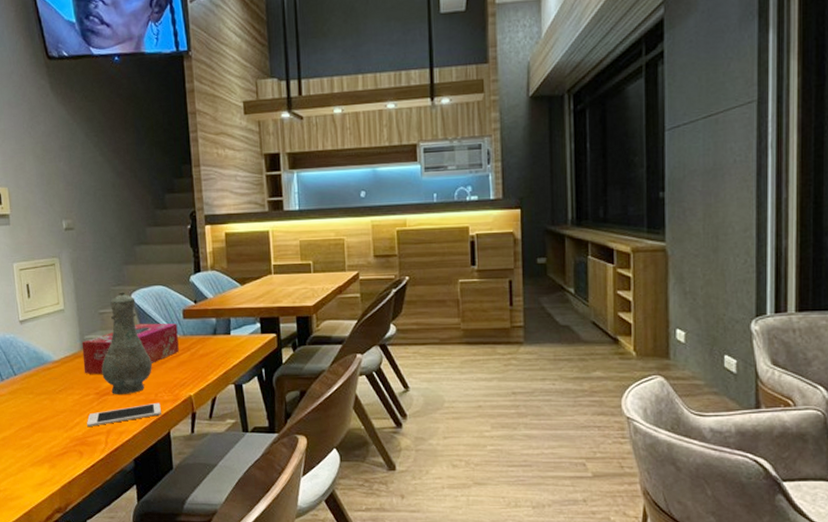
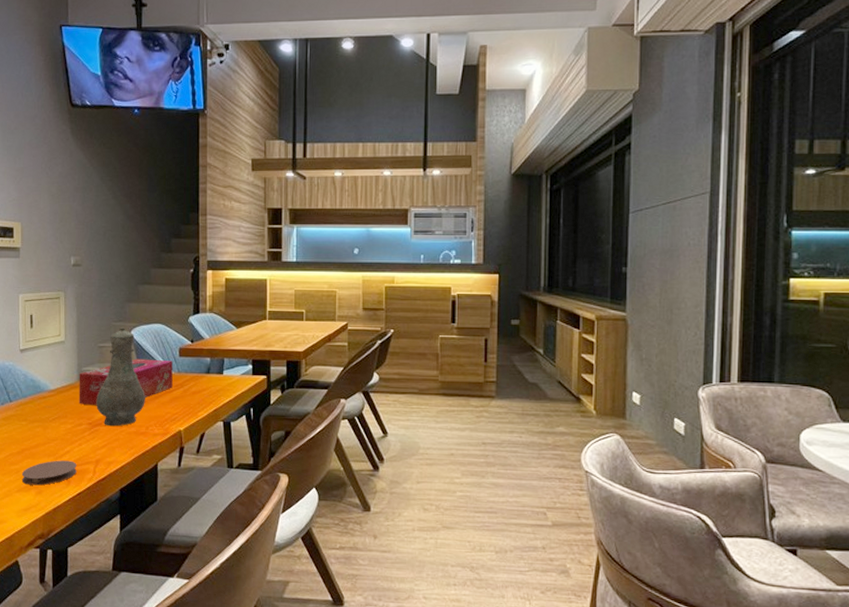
coaster: none [33,432,89,459] -> present [21,460,77,486]
cell phone: present [87,402,161,428] -> none [77,435,151,456]

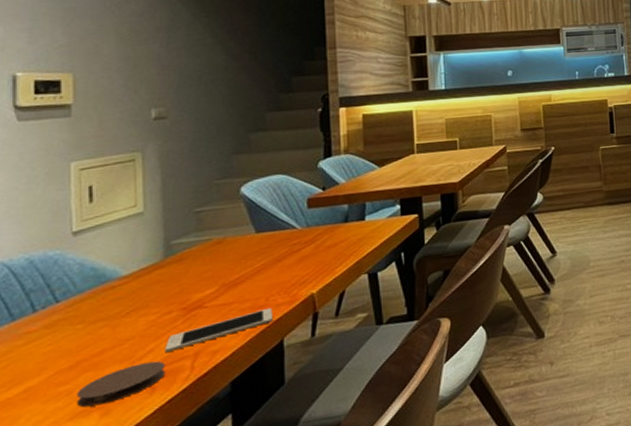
cell phone: none [77,435,151,456] -> present [165,307,273,353]
tissue box: present [79,358,173,405] -> none [166,214,300,287]
vase: present [96,326,145,427] -> none [193,183,264,307]

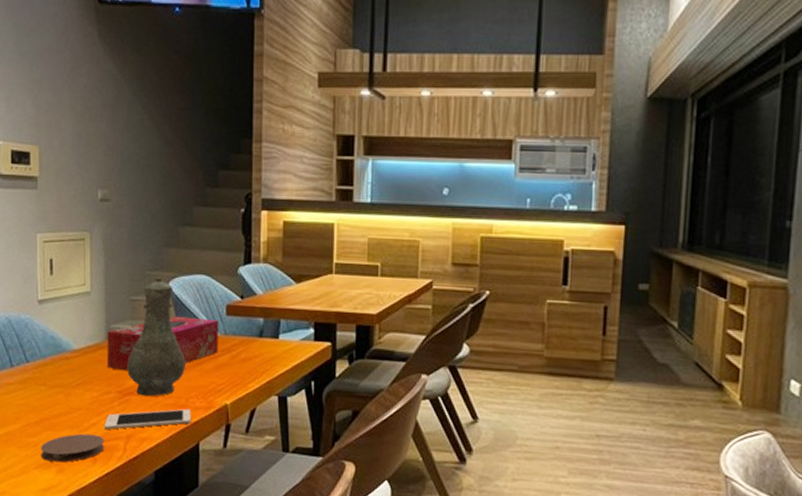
tissue box: none [166,214,300,287] -> present [106,316,219,370]
vase: none [193,183,264,307] -> present [127,276,185,397]

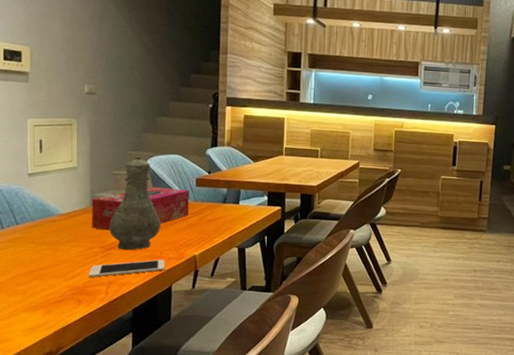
coaster: present [40,433,104,463] -> none [28,281,88,306]

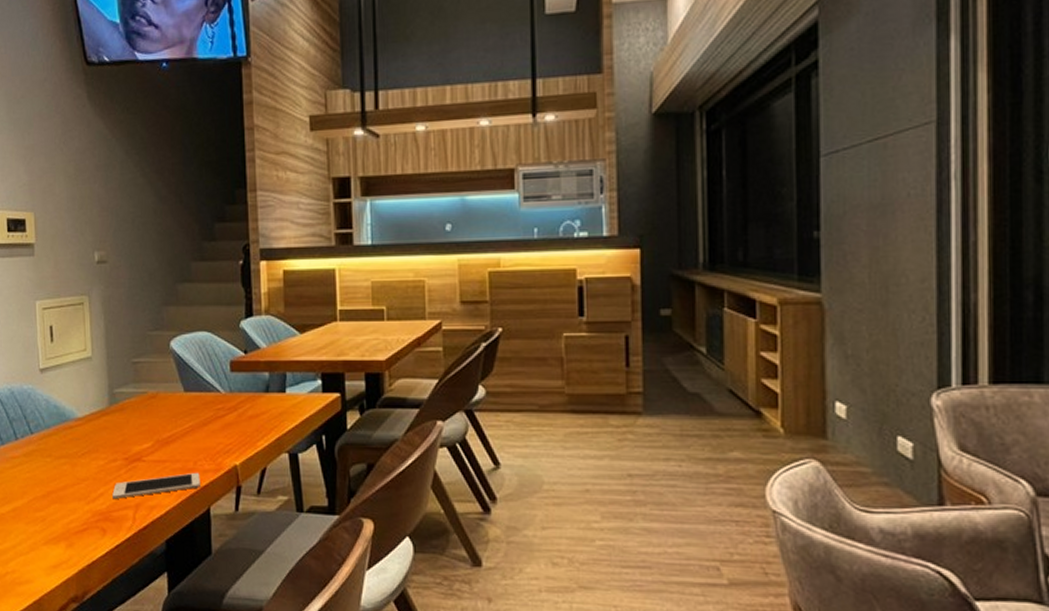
tissue box: present [91,187,189,230] -> none [110,376,224,435]
vase: present [109,155,161,251] -> none [132,336,192,462]

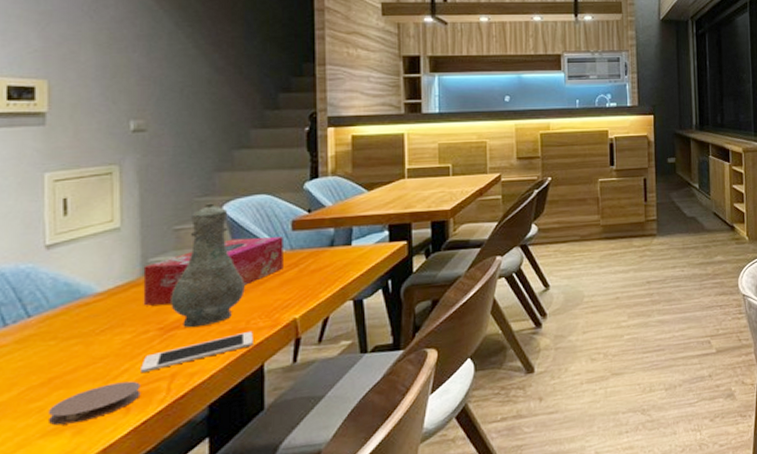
coaster: none [48,505,113,537] -> present [47,381,141,426]
tissue box: none [110,376,224,435] -> present [143,236,283,306]
vase: none [132,336,192,462] -> present [171,201,245,328]

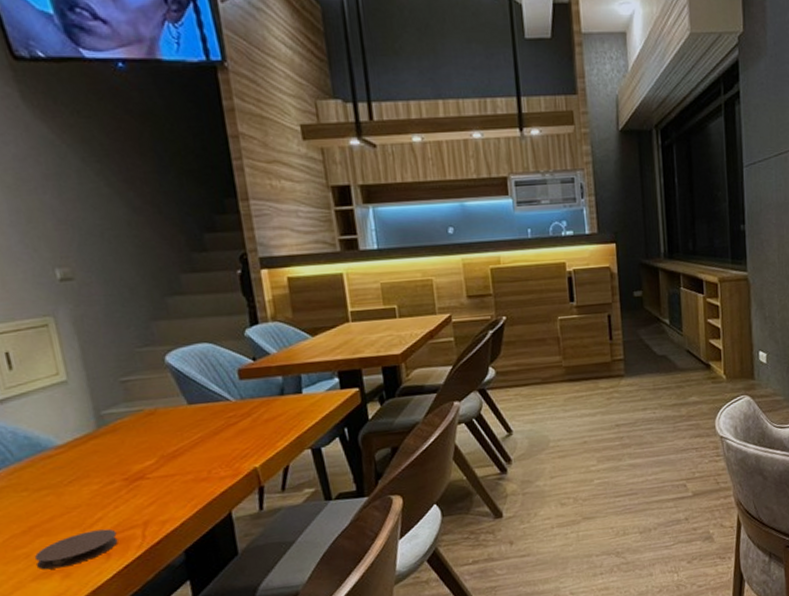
cell phone: present [141,331,253,374] -> none [113,480,218,522]
tissue box: present [143,236,283,306] -> none [97,386,236,458]
vase: present [171,201,245,328] -> none [129,352,202,479]

